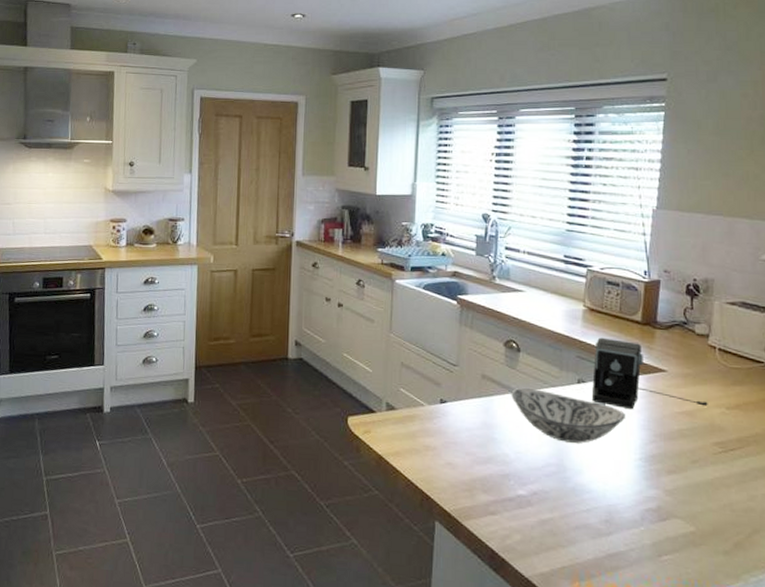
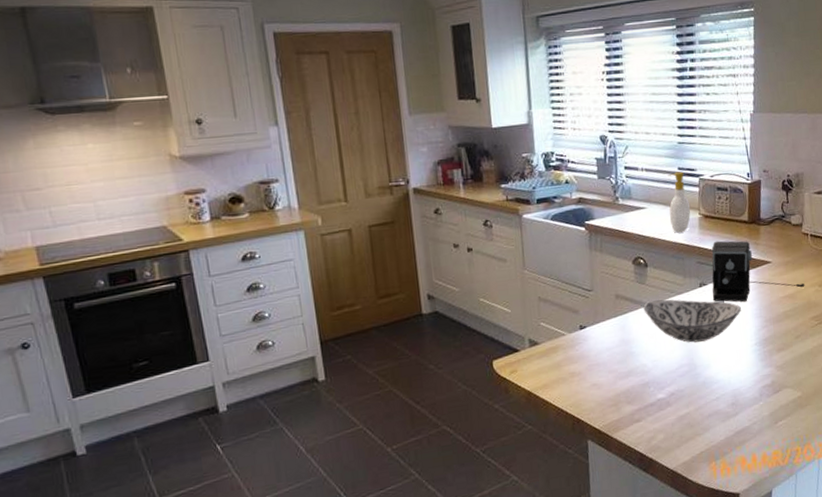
soap bottle: none [549,259,575,322] -> present [667,171,691,233]

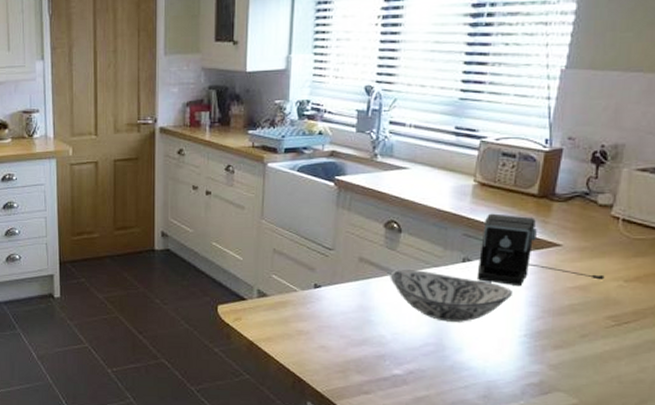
soap bottle: present [667,171,691,233] -> none [436,131,465,199]

